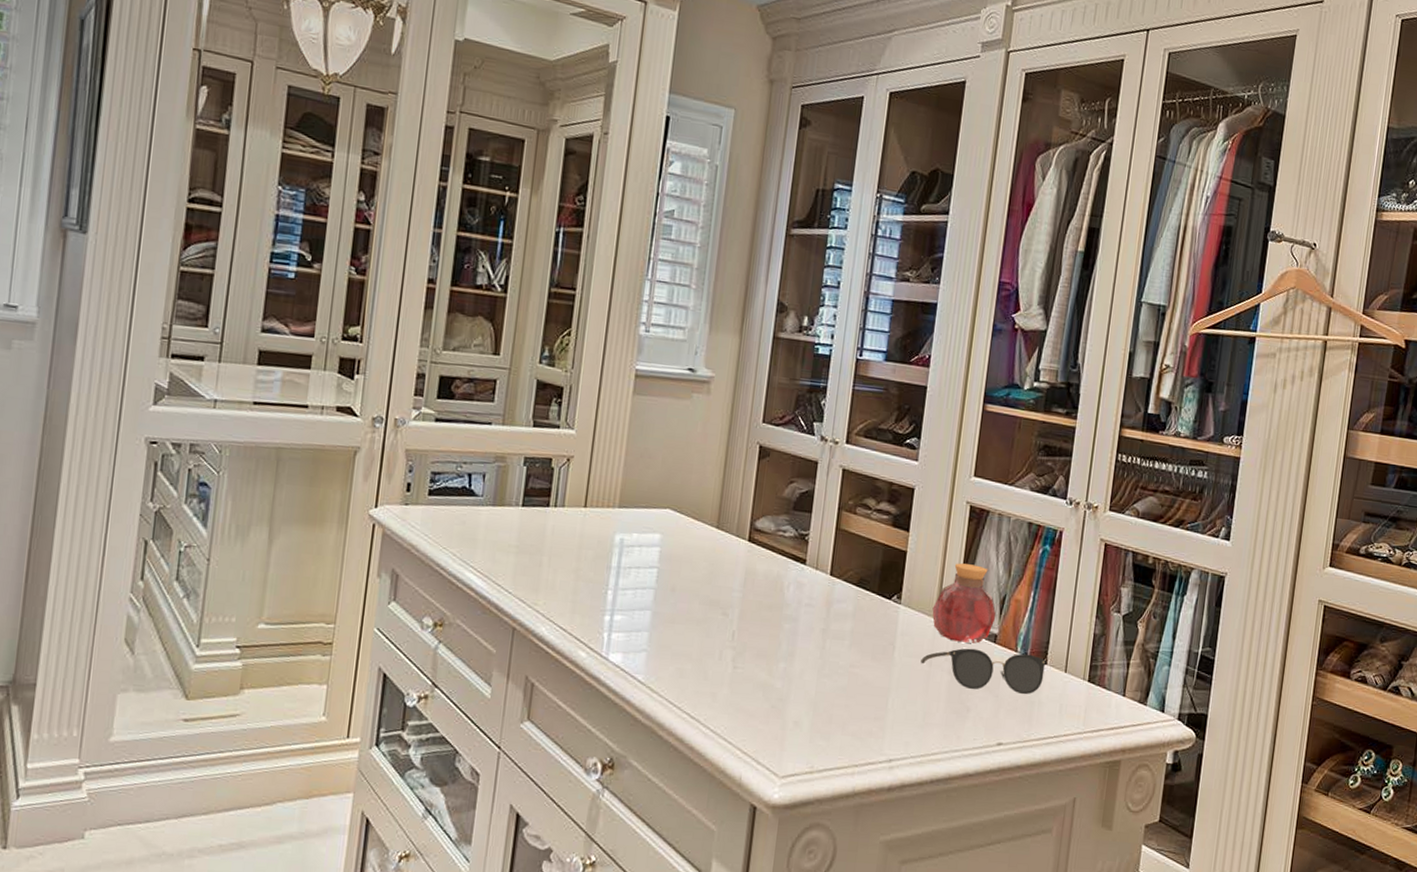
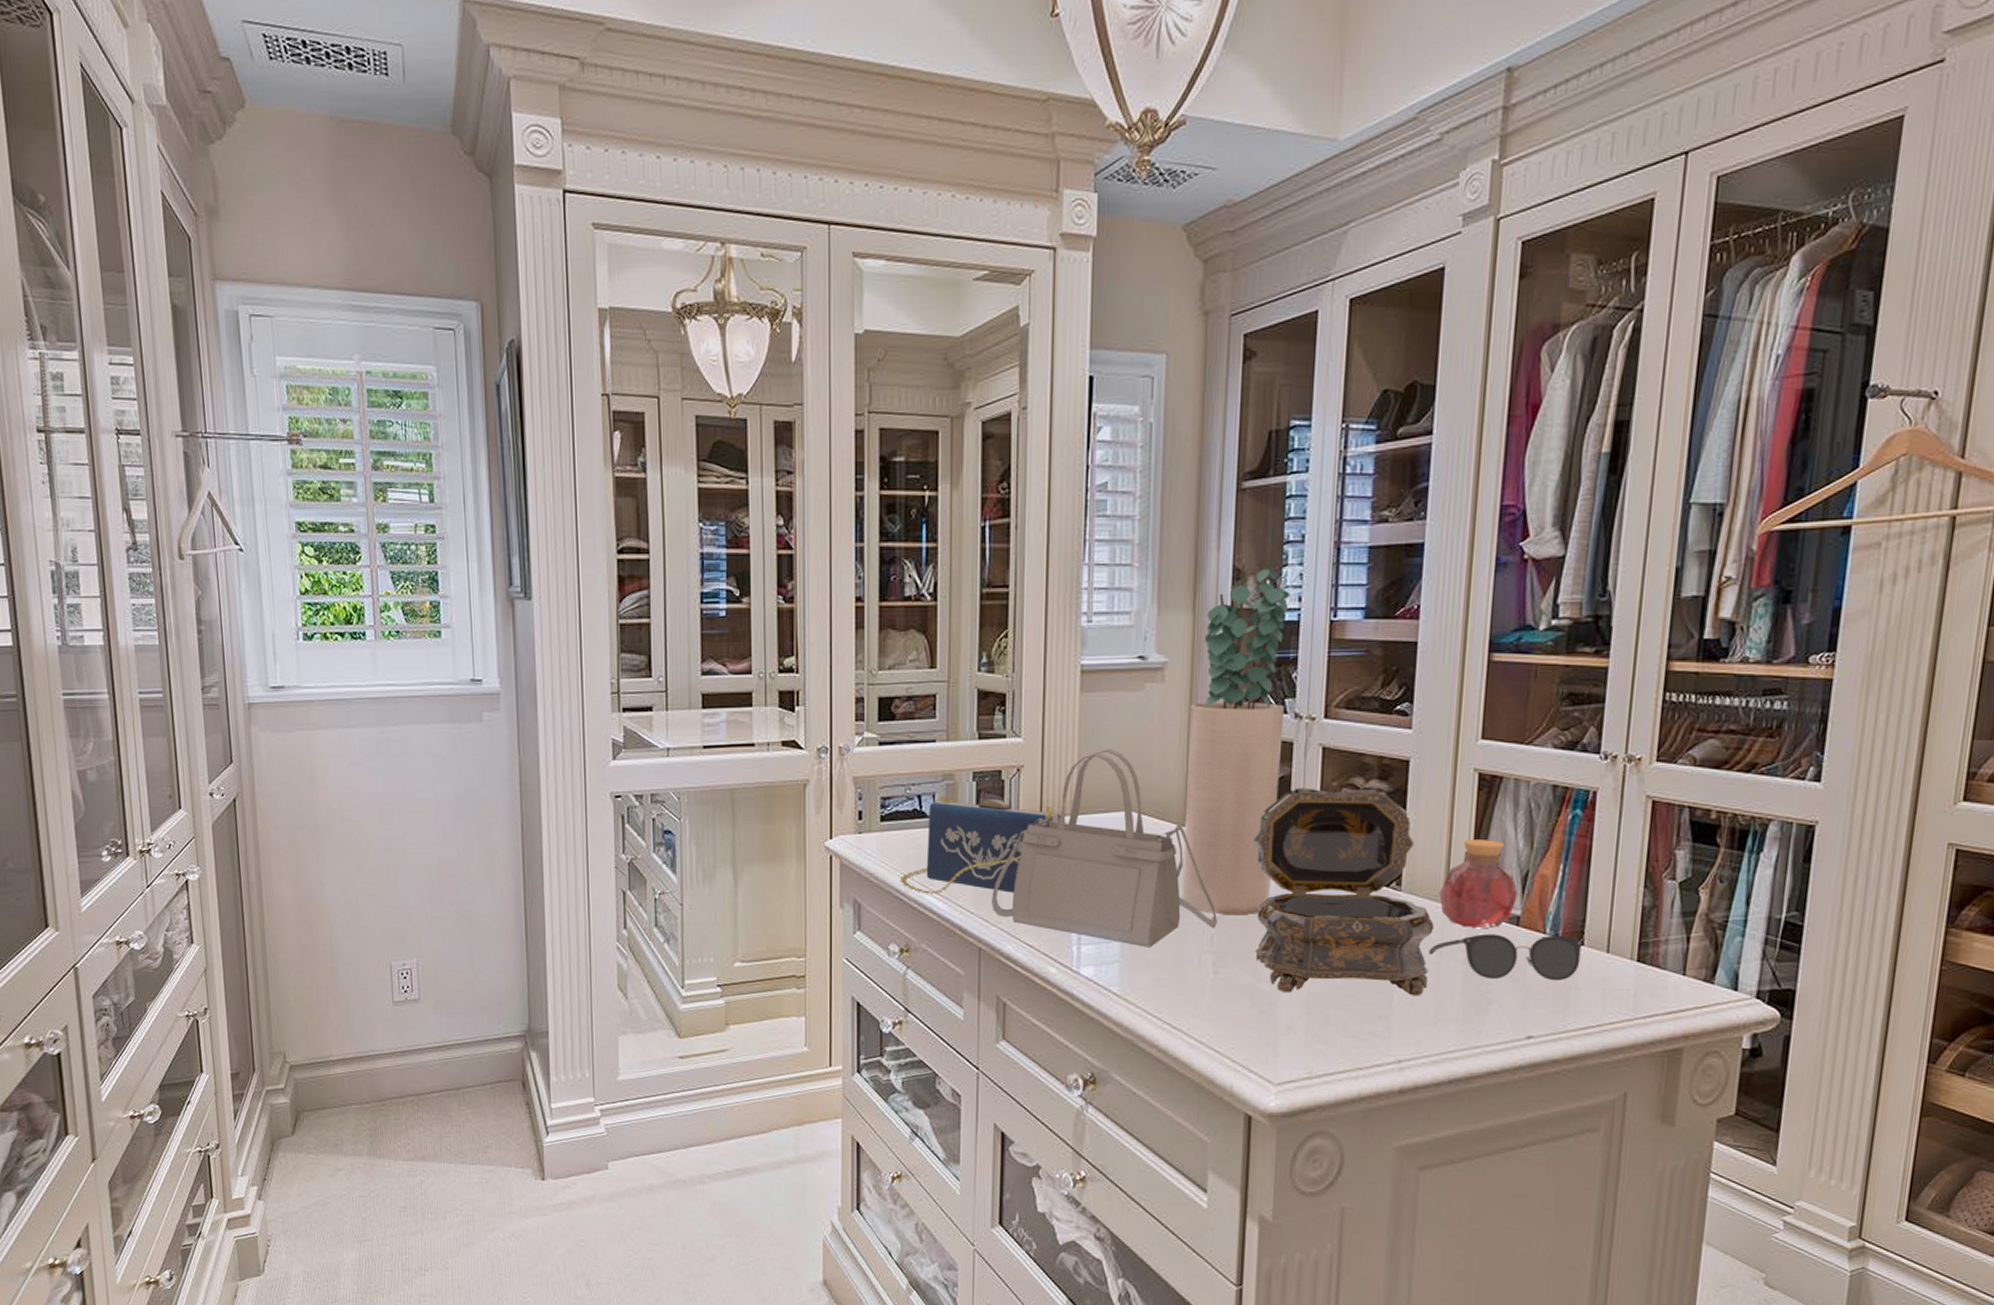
clutch bag: none [441,477,604,577] -> present [899,796,1061,894]
handbag: none [529,449,740,639] -> present [992,748,1217,948]
vase: none [709,290,825,615] -> present [1182,549,1290,916]
jewelry box: none [771,502,927,701] -> present [1253,787,1434,996]

